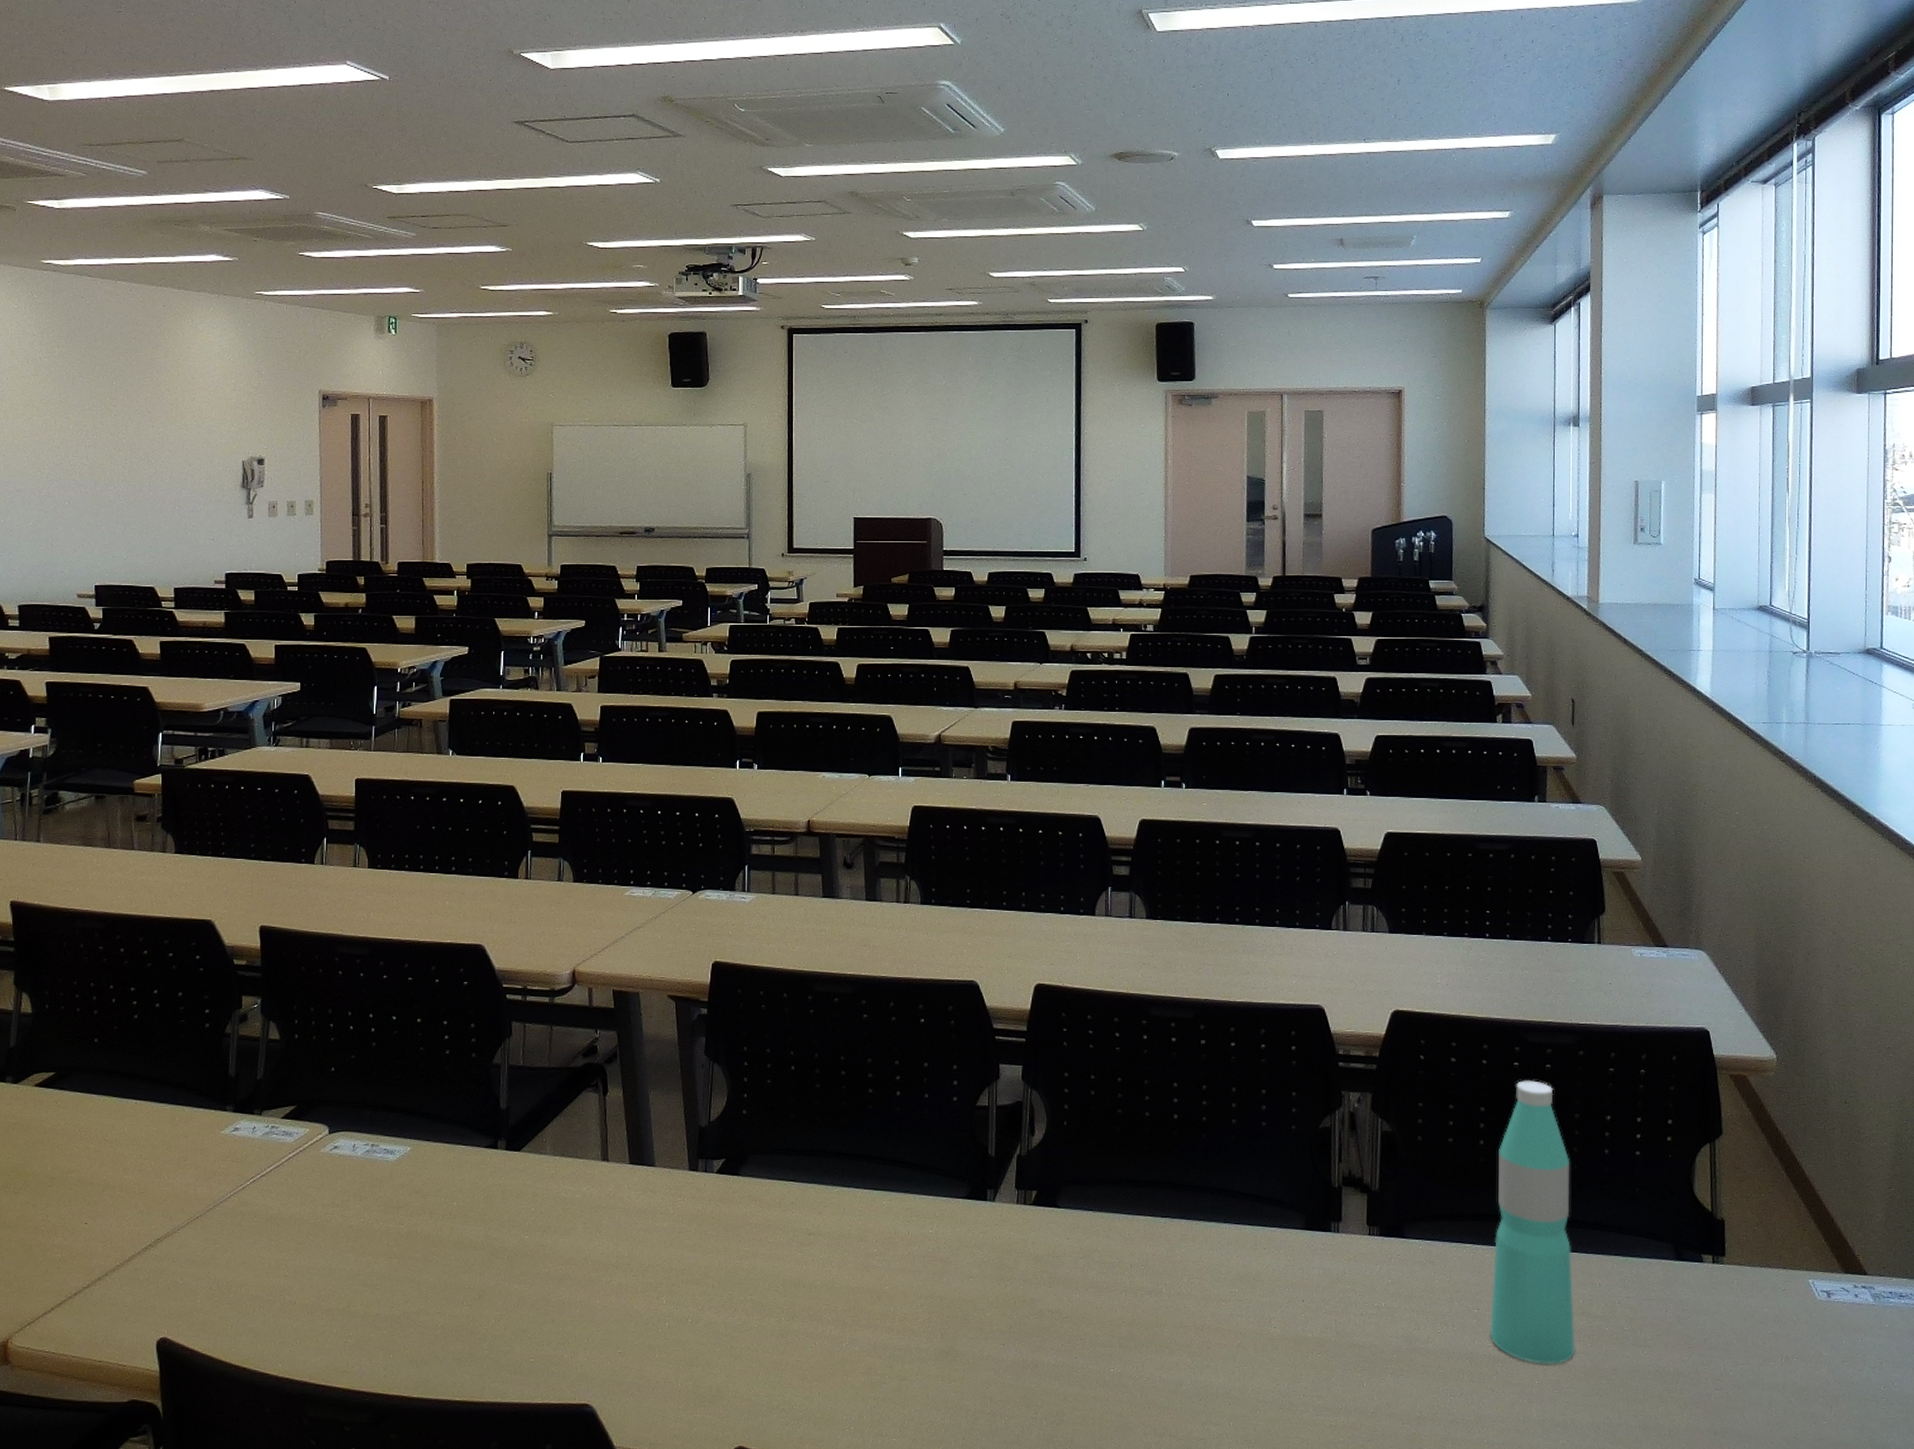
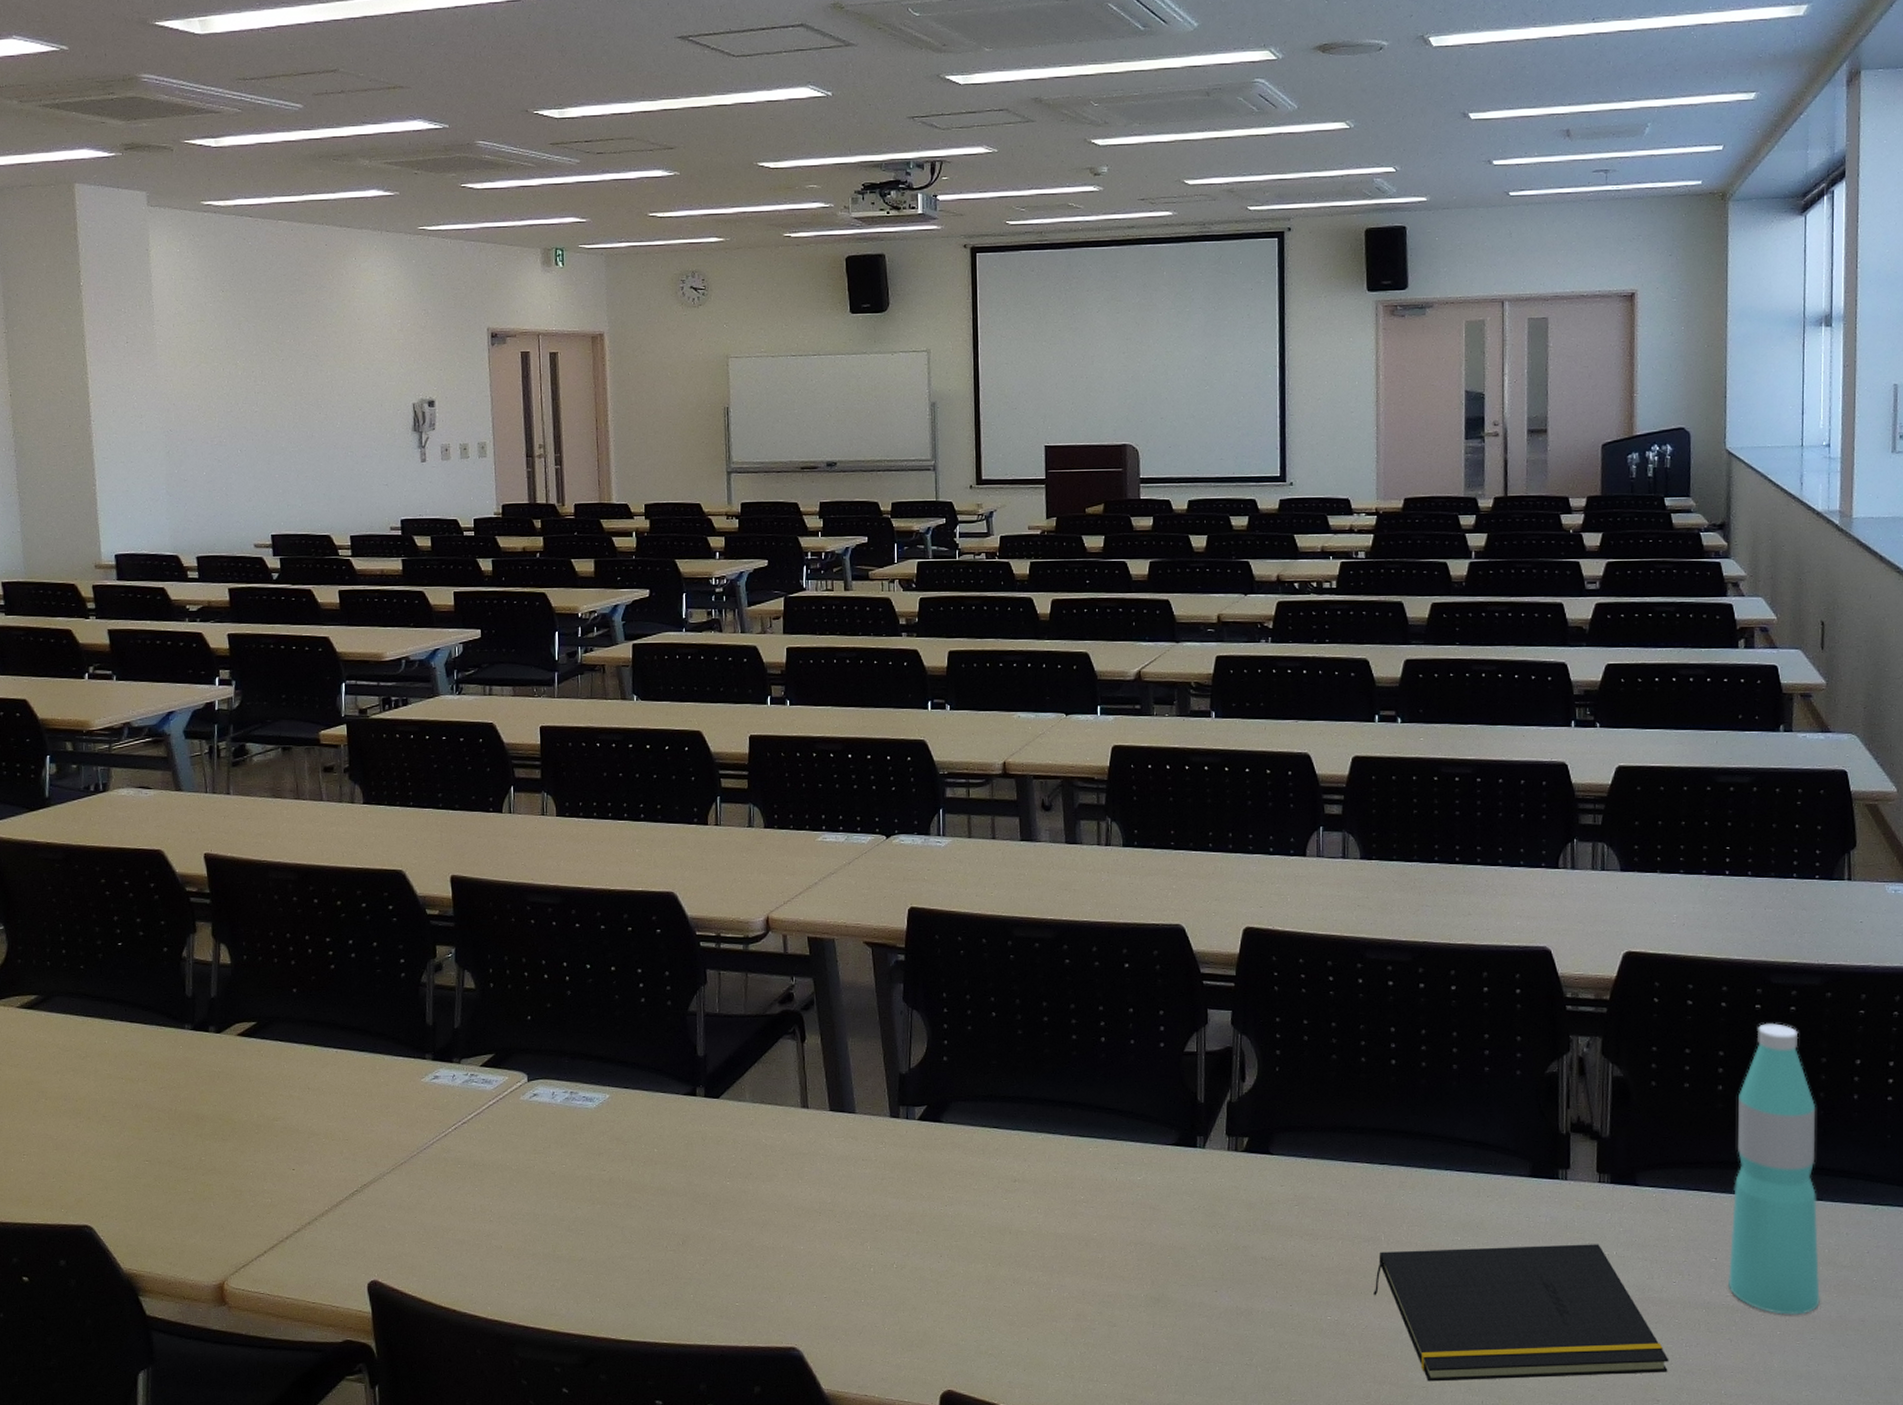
notepad: none [1155,1295,1435,1434] -> present [1374,1244,1669,1382]

